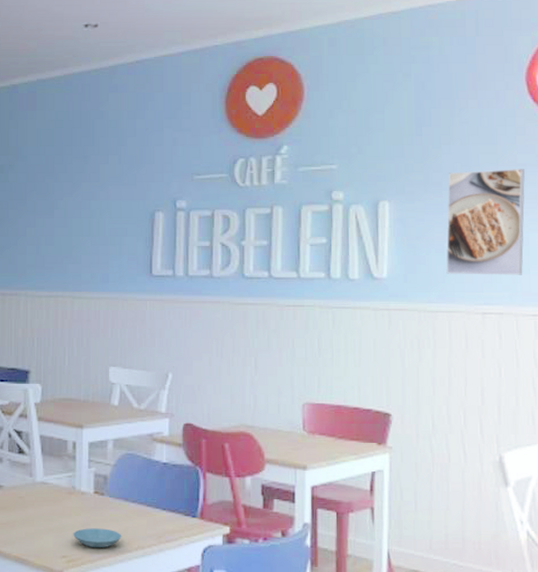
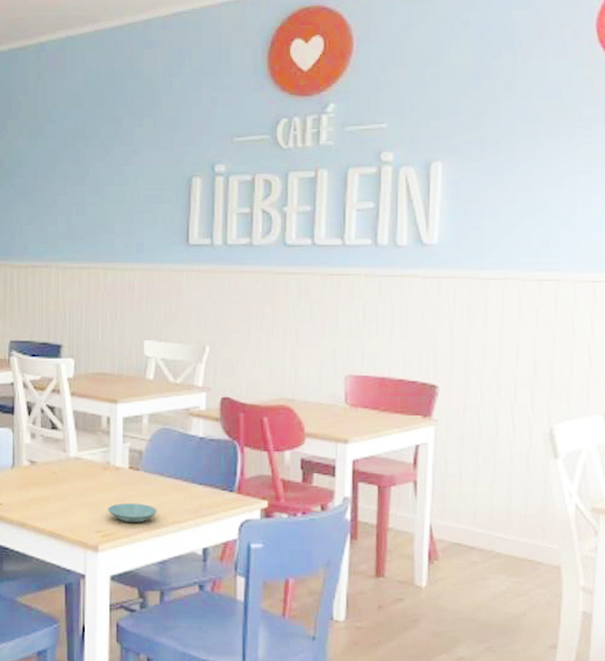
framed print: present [446,169,525,275] -> none [501,124,590,240]

